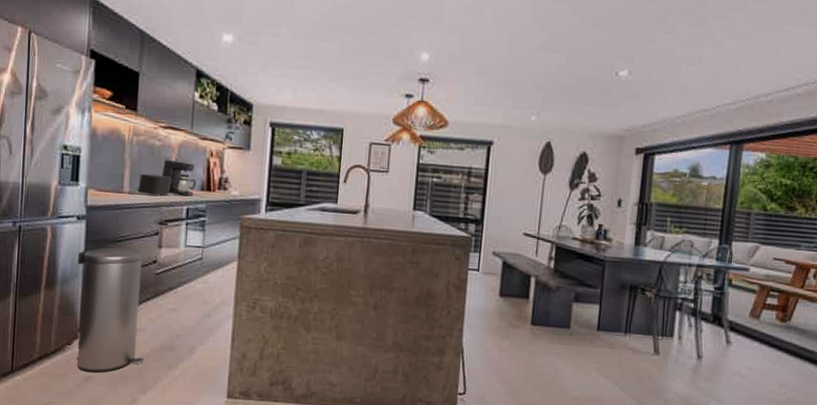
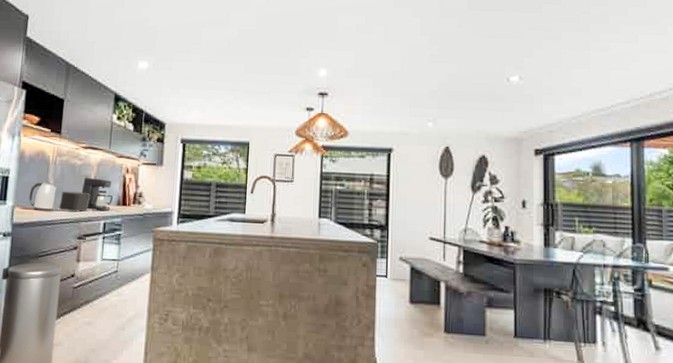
kettle: none [103,163,134,195] -> present [28,182,57,212]

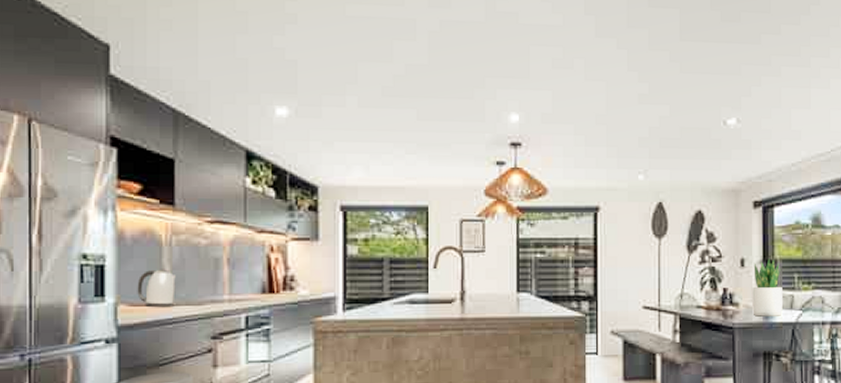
toaster: present [59,191,90,212] -> none [182,279,223,306]
coffee maker: present [81,178,114,212] -> none [211,261,256,302]
planter: none [532,202,564,256] -> present [751,258,784,317]

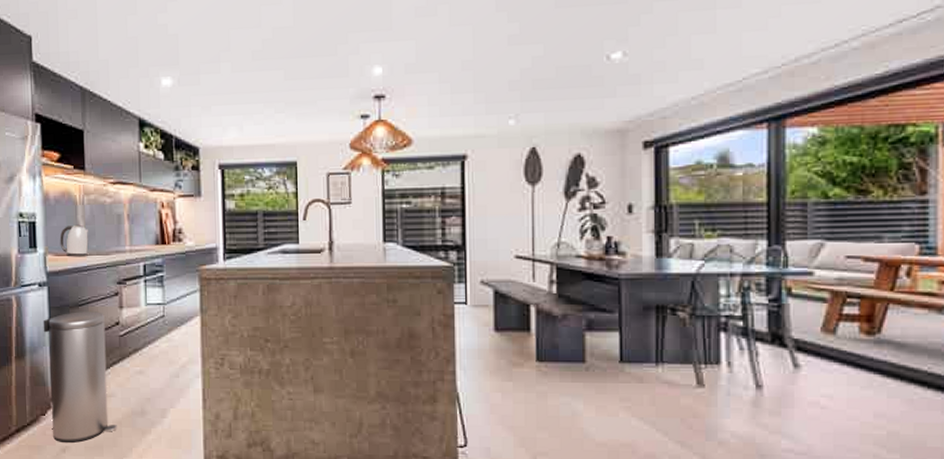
planter: present [751,258,784,317] -> none [641,203,681,267]

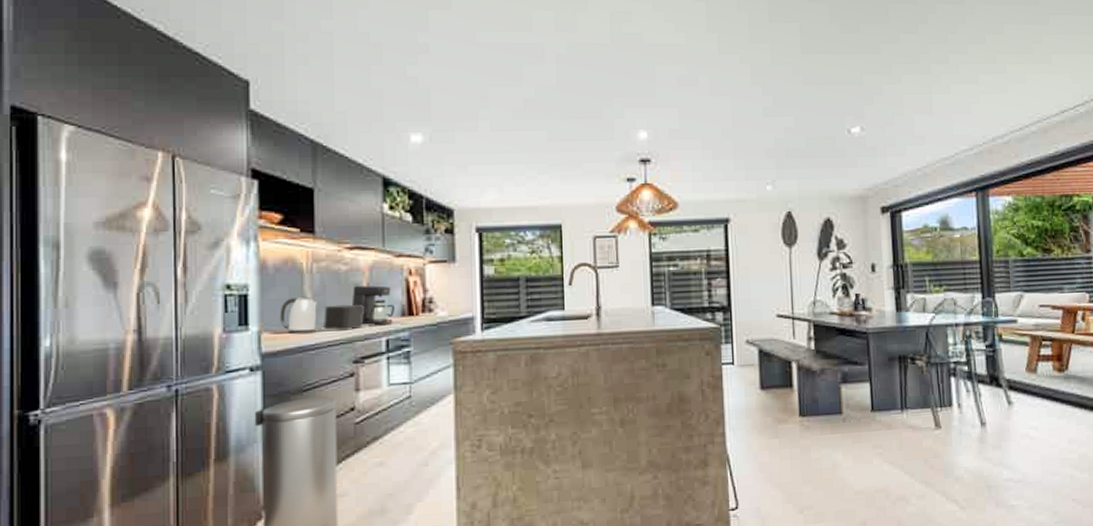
toaster: none [93,232,125,255] -> present [324,304,364,331]
coffee maker: none [115,216,151,252] -> present [351,285,396,326]

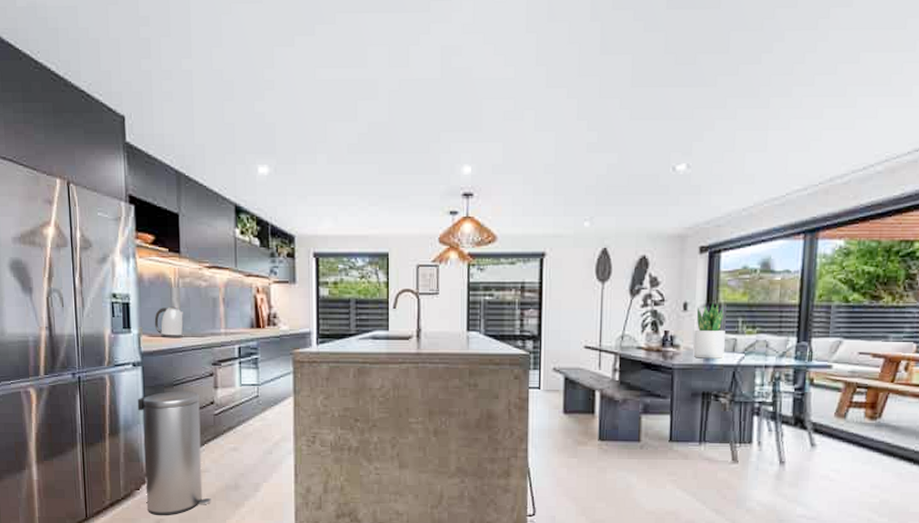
toaster: present [324,304,364,331] -> none [188,315,221,338]
coffee maker: present [351,285,396,326] -> none [210,300,246,335]
planter: none [883,263,916,321] -> present [692,303,726,359]

